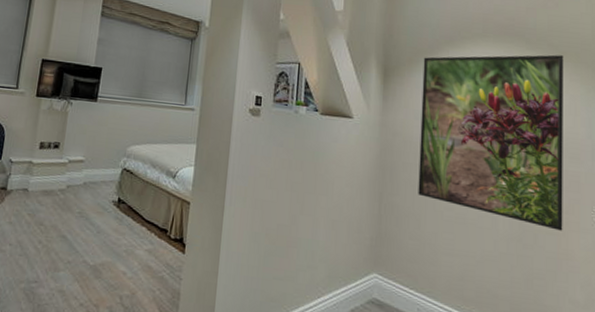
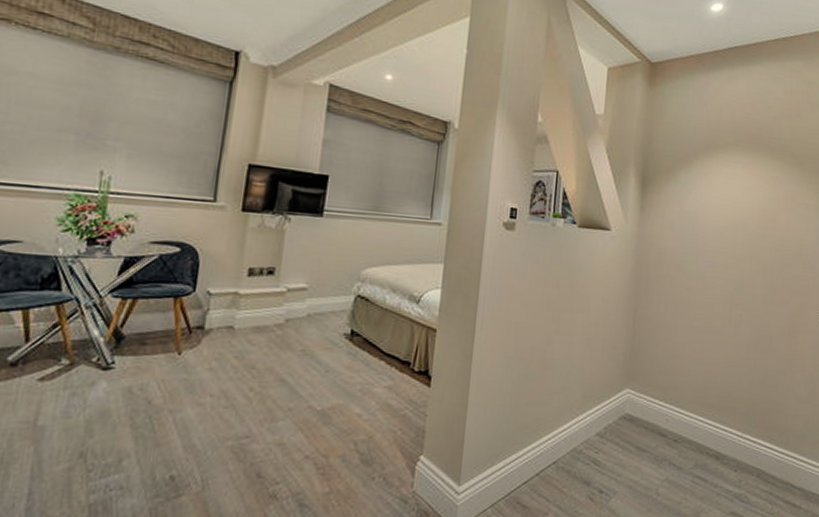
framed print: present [418,54,564,231] -> none [670,164,802,333]

